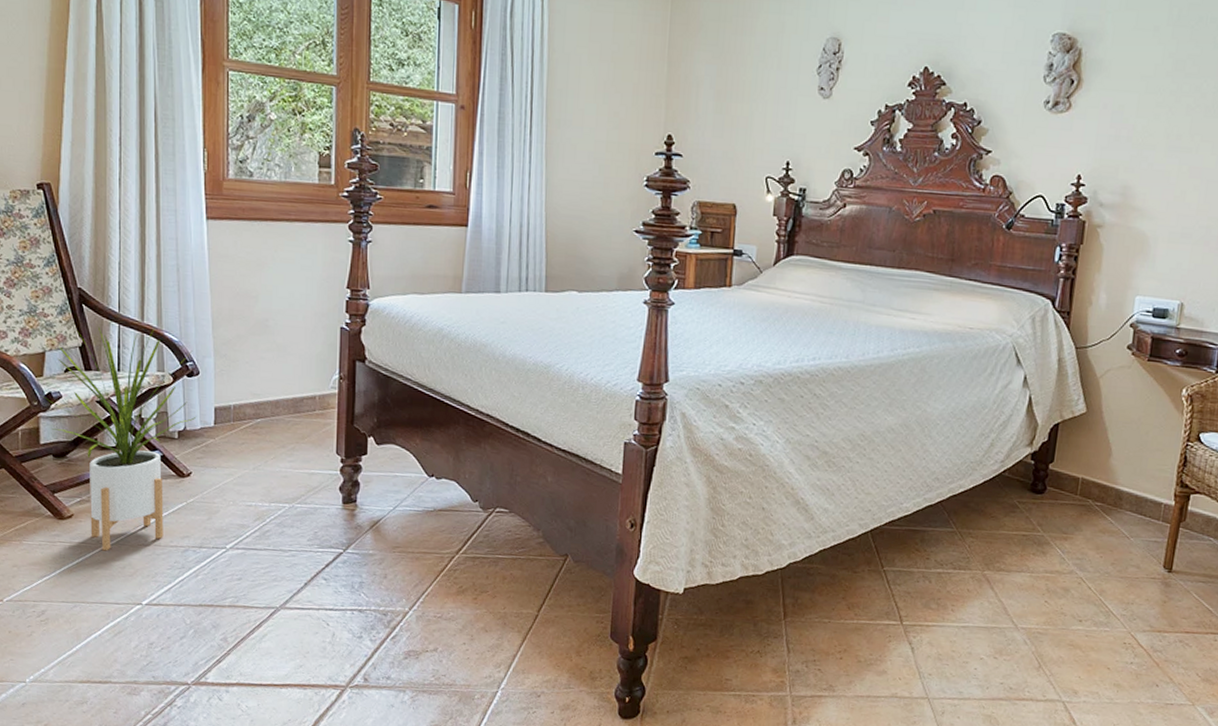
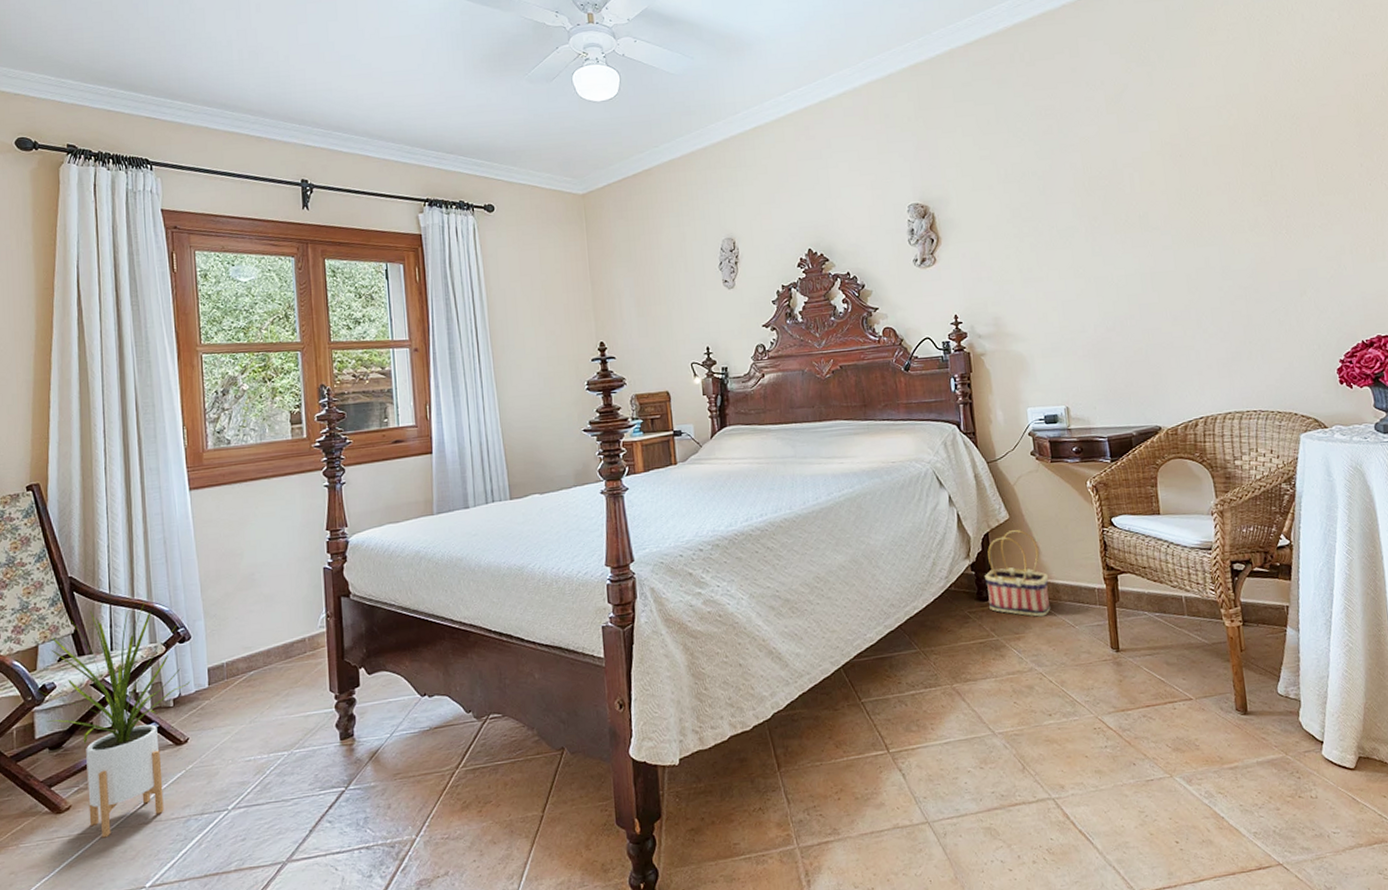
basket: none [1042,425,1115,521] -> present [985,530,1051,617]

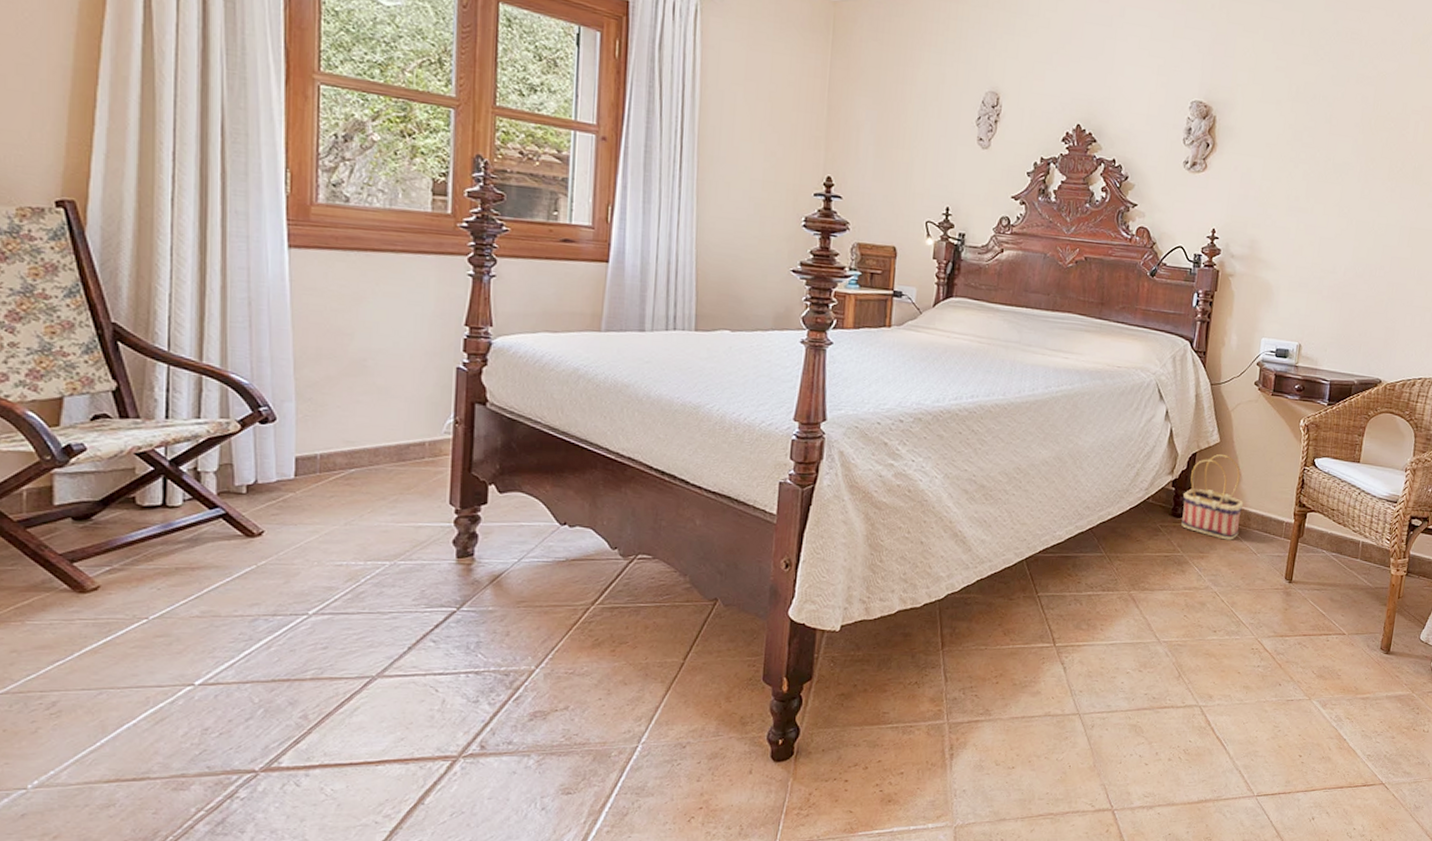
house plant: present [29,602,191,838] -> none [49,367,272,627]

